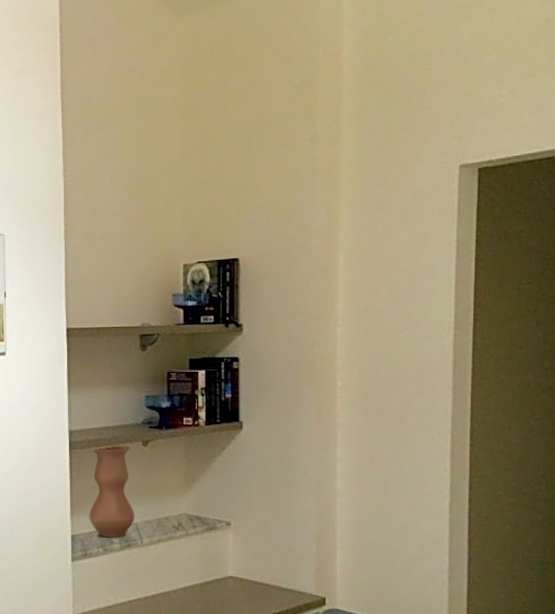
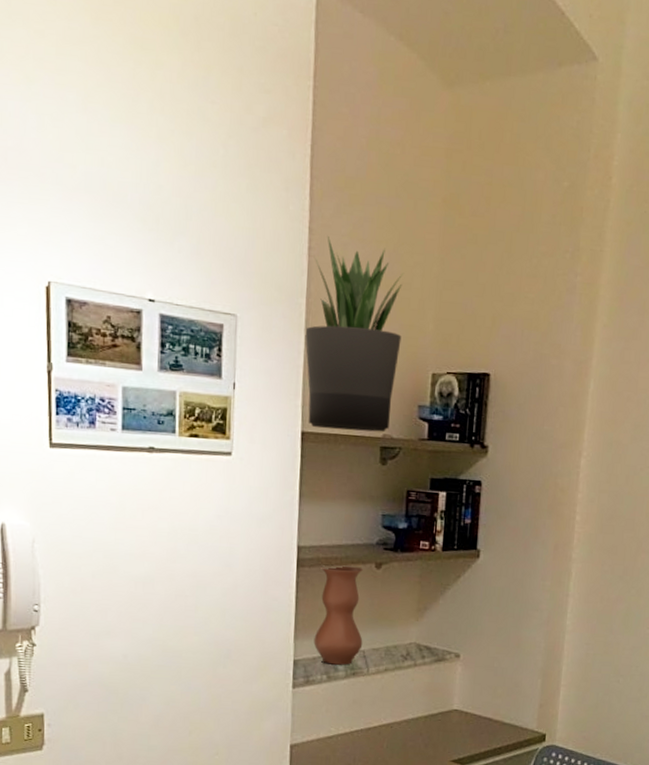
planter: none [65,158,152,324] -> present [305,236,405,432]

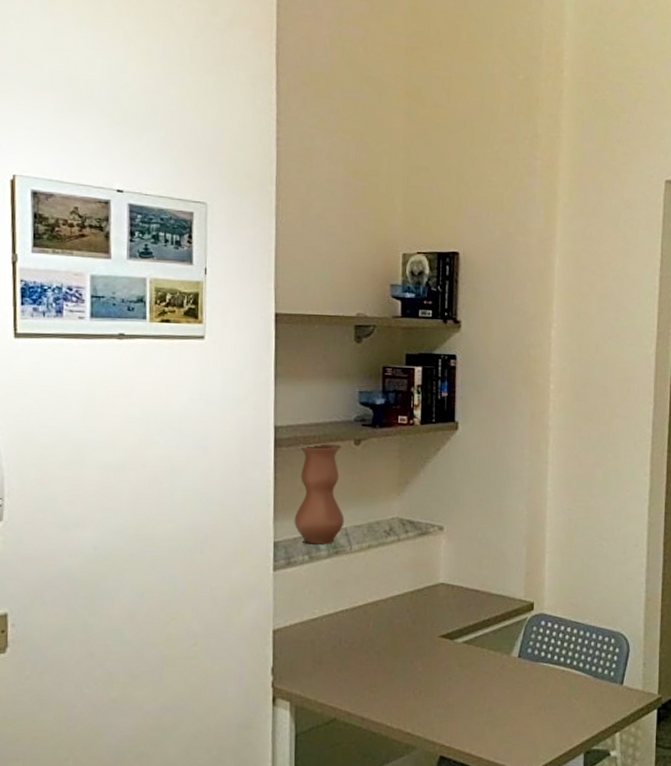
planter: present [305,236,405,432] -> none [276,128,372,311]

